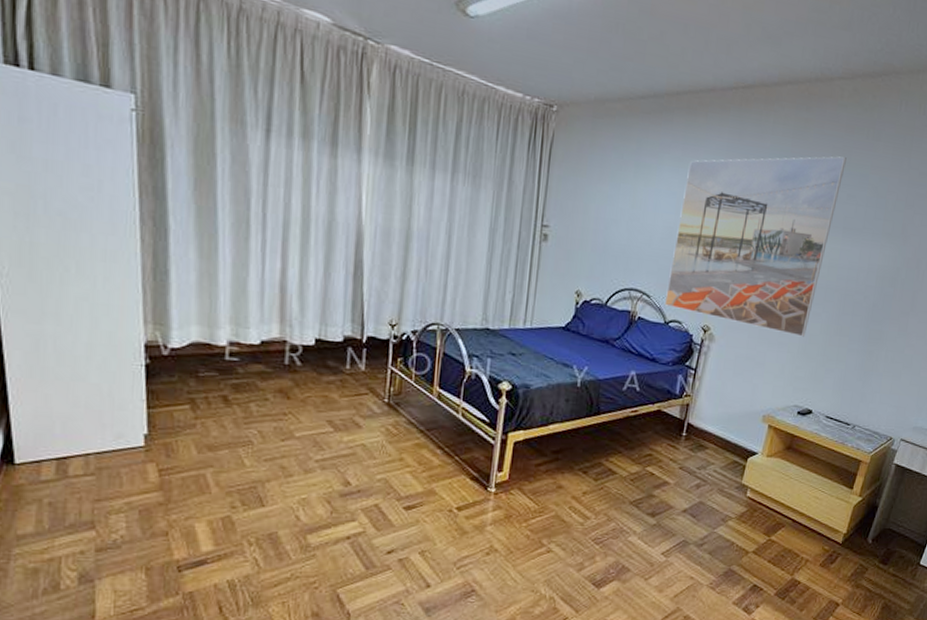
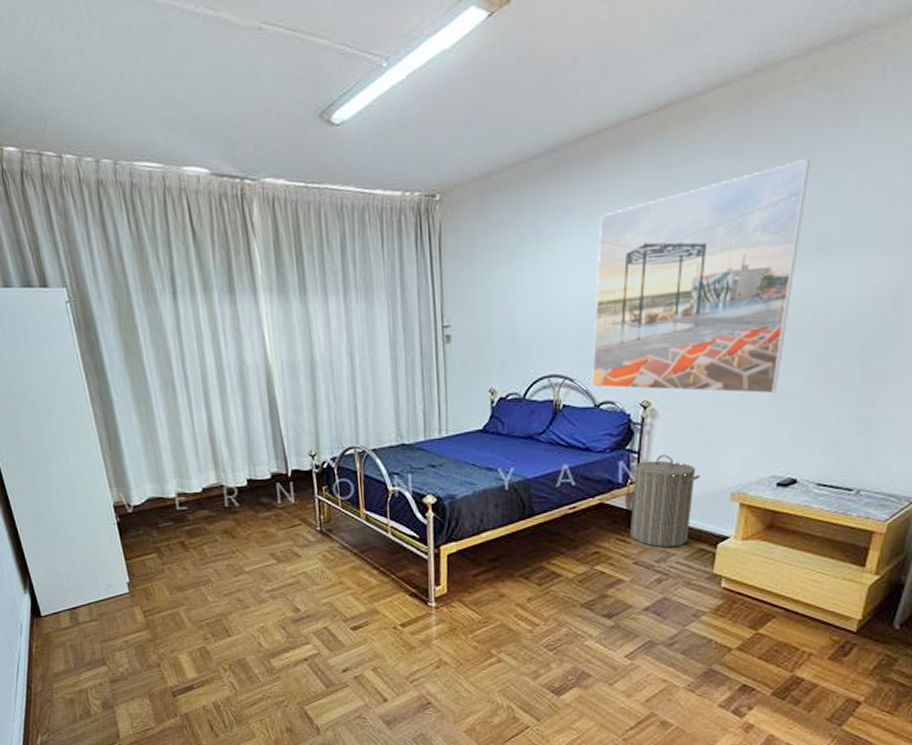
laundry hamper: none [680,374,742,457] -> present [630,455,701,548]

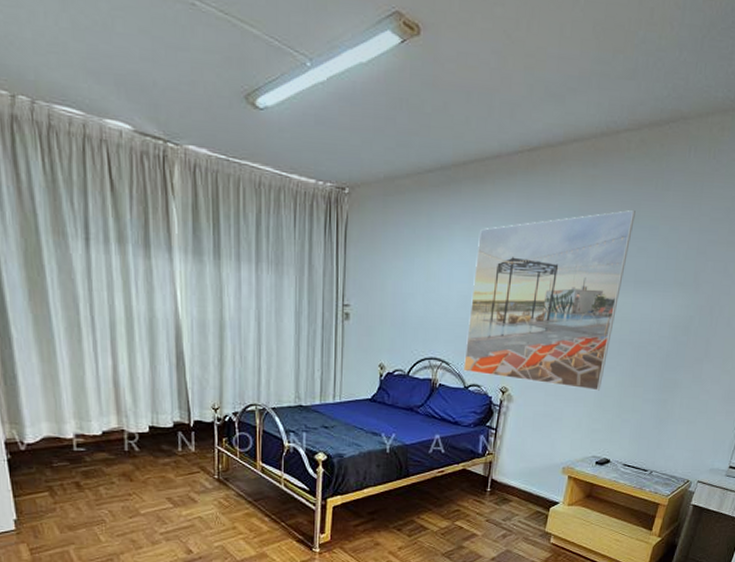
laundry hamper: present [630,455,701,548] -> none [485,433,542,509]

